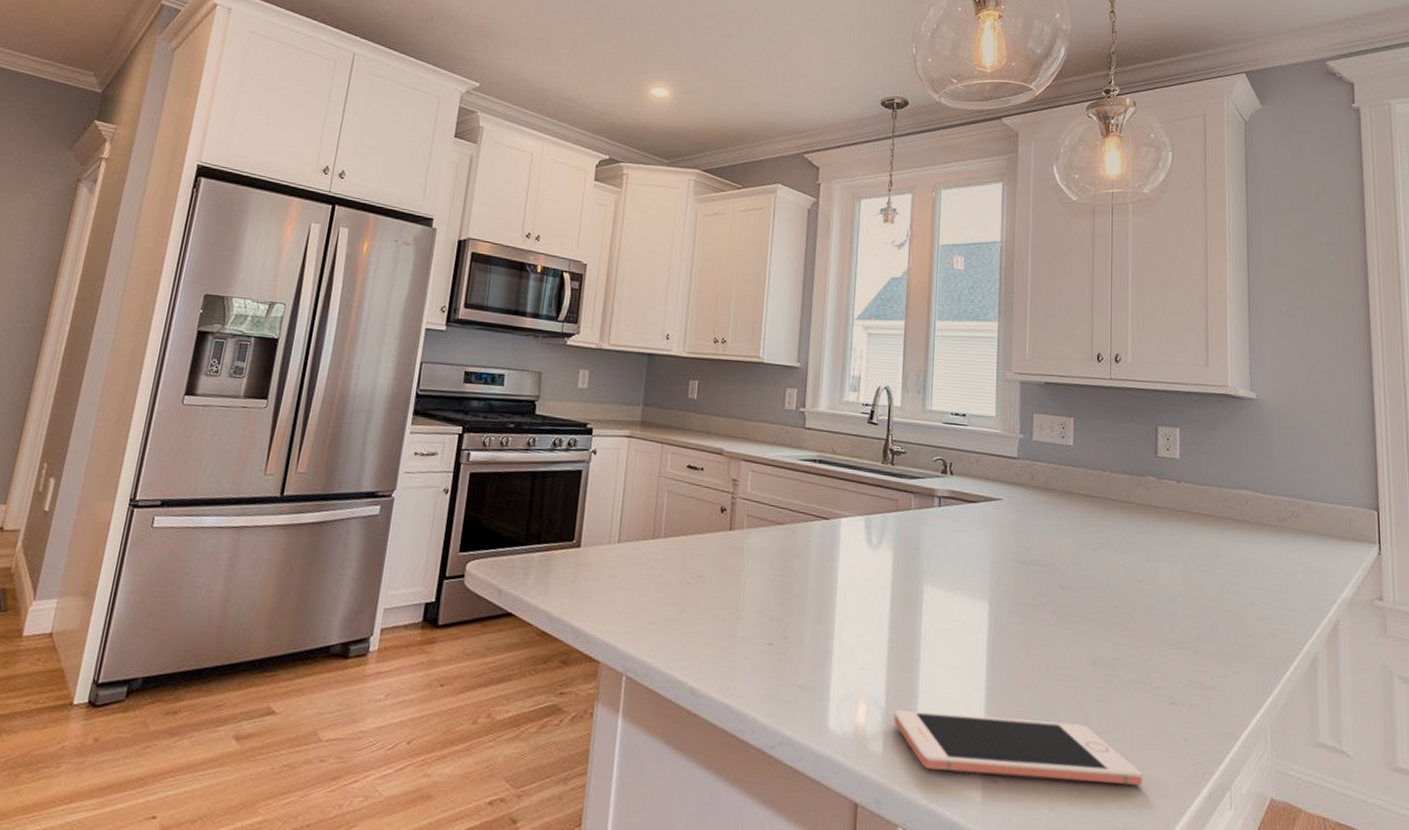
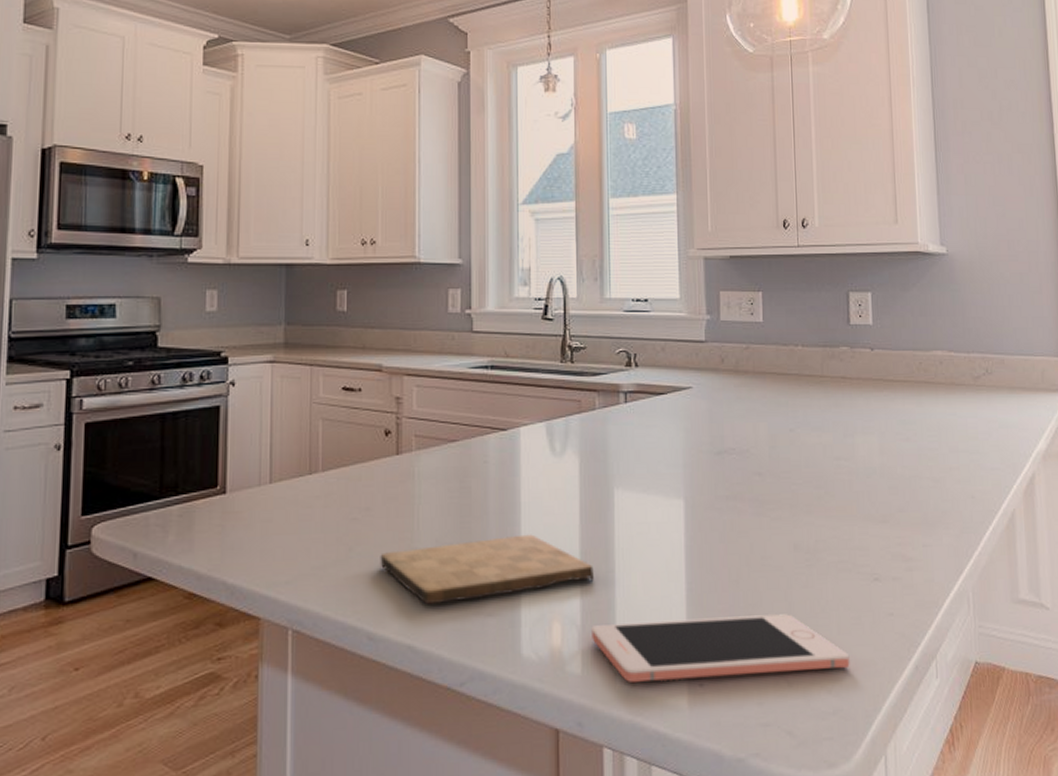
cutting board: none [707,616,900,671] -> present [380,534,594,605]

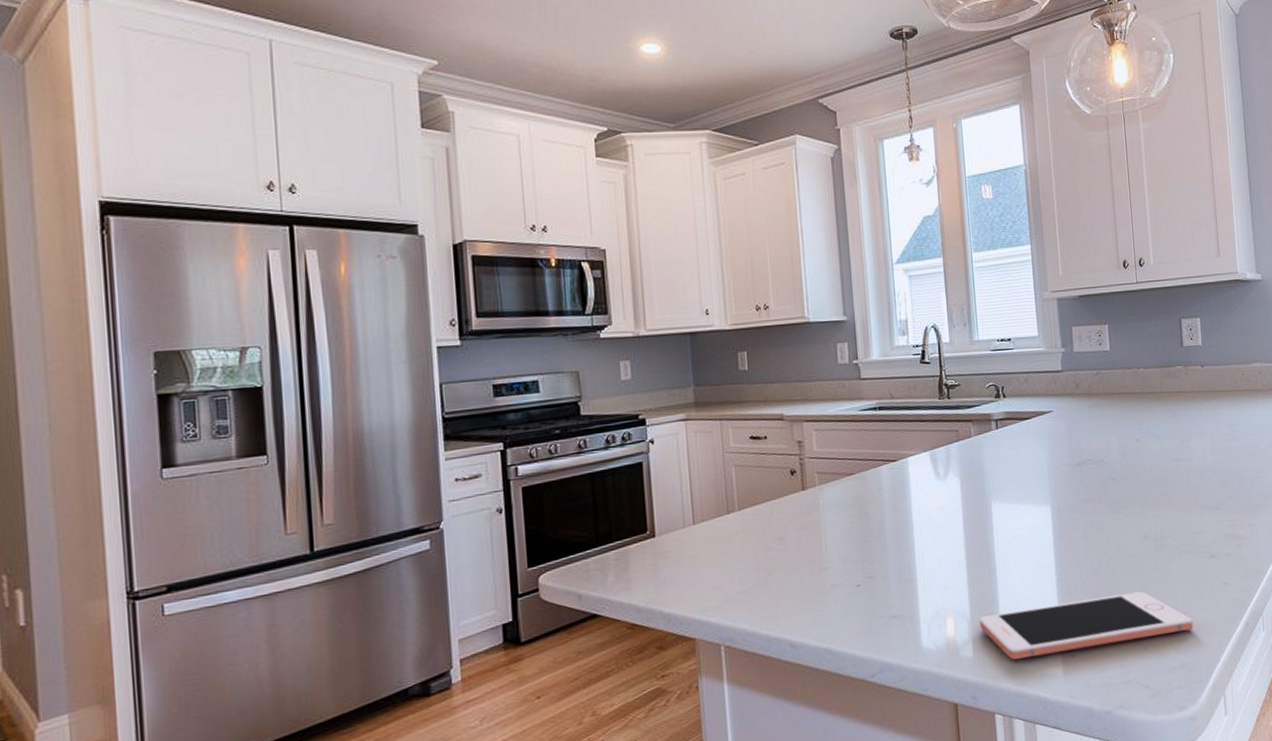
cutting board: present [380,534,594,605] -> none [795,546,979,614]

